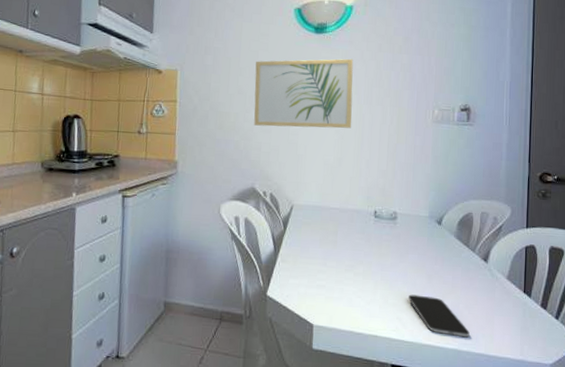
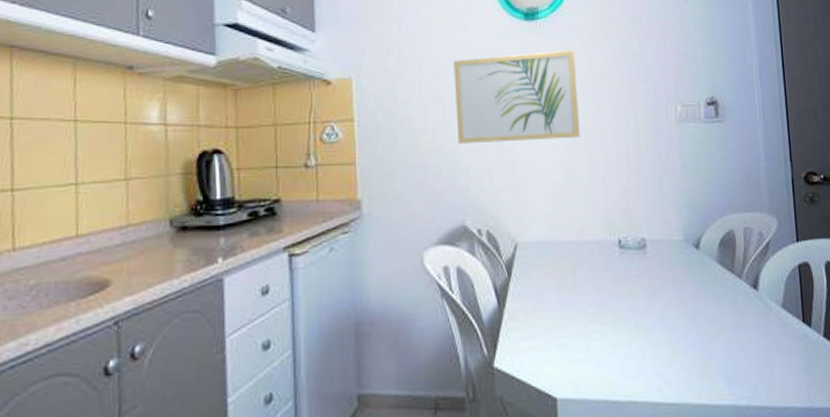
smartphone: present [409,294,470,338] -> none [670,341,747,389]

